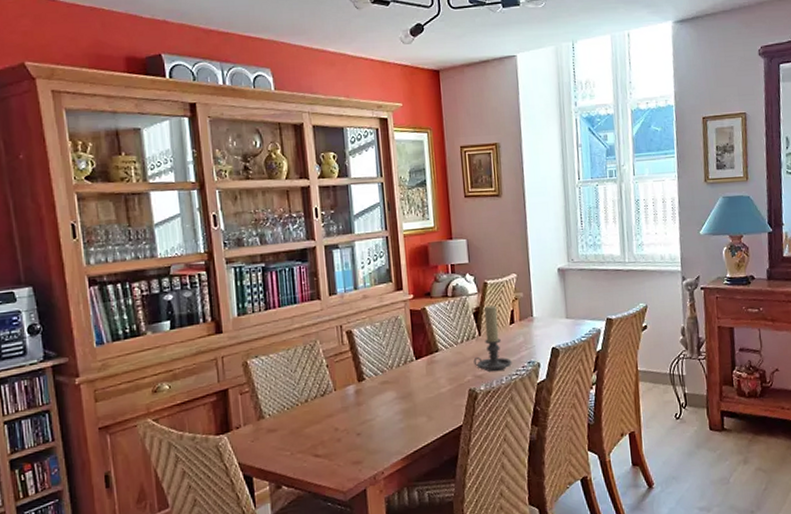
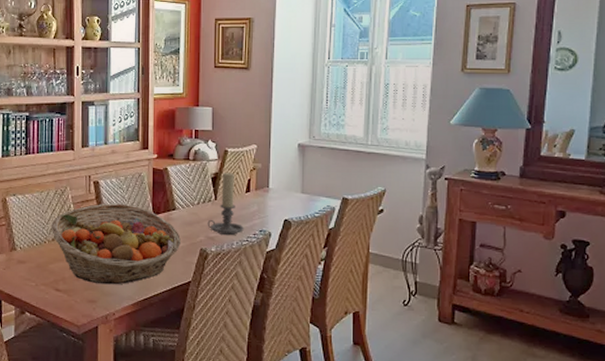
fruit basket: none [302,351,449,443] -> present [50,203,182,285]

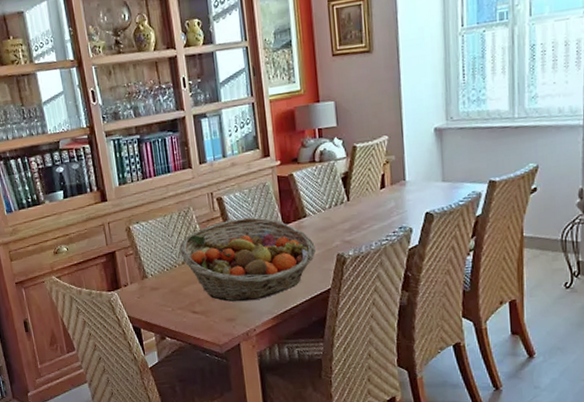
candle holder: present [207,172,244,236] -> none [342,169,382,238]

